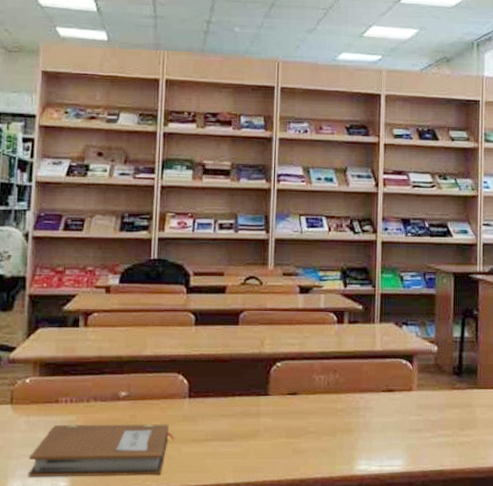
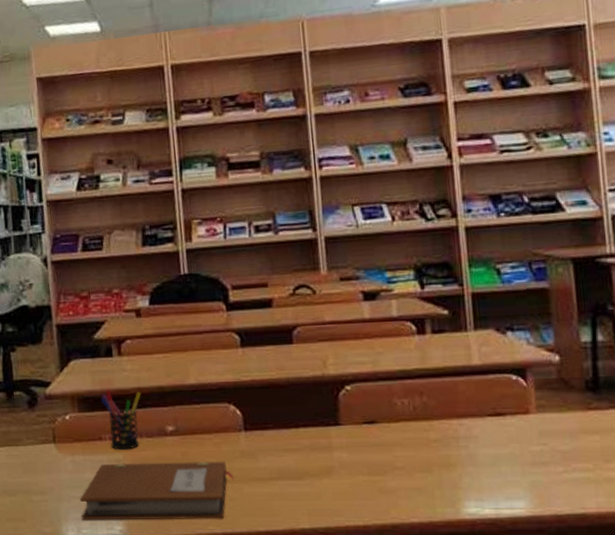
pen holder: none [62,357,101,412] -> present [100,390,142,450]

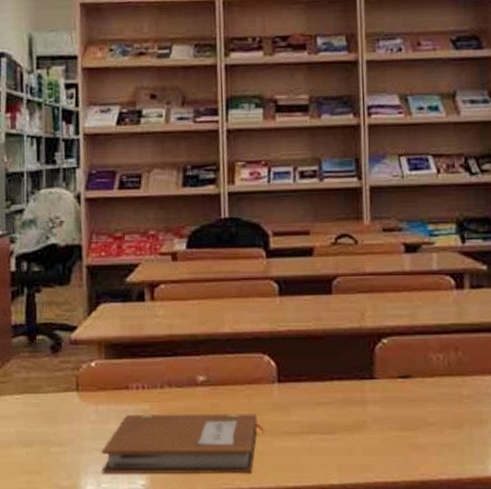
pen holder: present [100,390,142,450] -> none [129,336,173,400]

